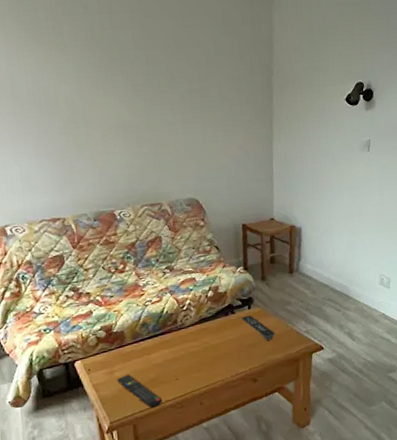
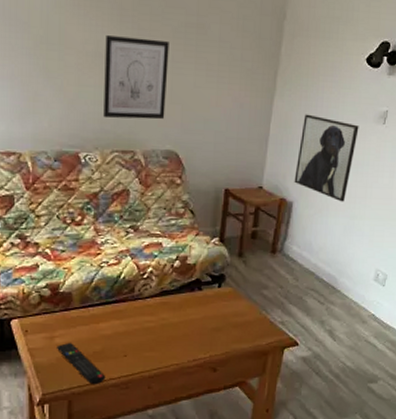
wall art: none [123,107,183,179] -> present [103,35,169,120]
remote control: present [242,315,275,341] -> none [209,294,245,327]
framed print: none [299,152,348,222] -> present [294,114,359,202]

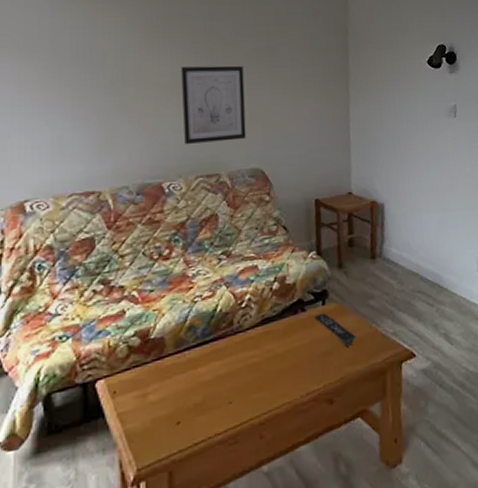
remote control: present [57,342,105,385] -> none [151,396,209,446]
remote control: none [209,294,245,327] -> present [314,313,355,347]
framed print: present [294,114,359,202] -> none [380,117,434,197]

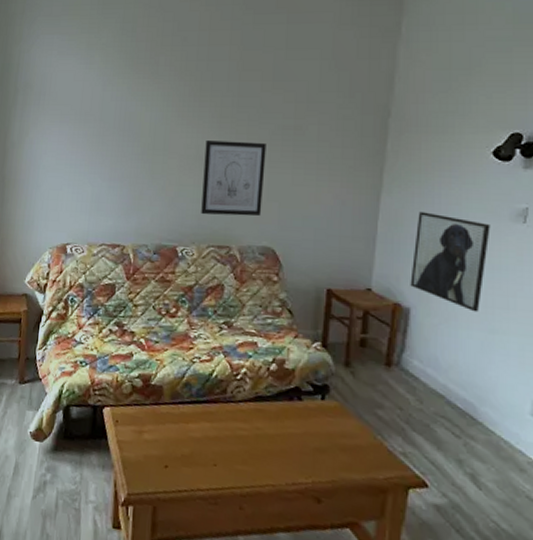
remote control: present [314,313,355,347] -> none [311,407,355,451]
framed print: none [380,117,434,197] -> present [410,211,490,313]

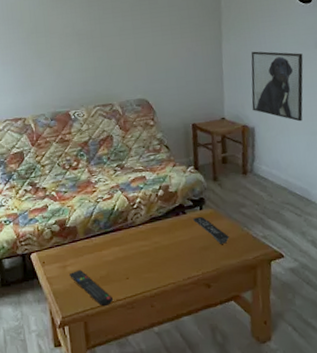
remote control: none [145,439,193,494] -> present [70,269,113,307]
wall art: present [201,140,266,216] -> none [79,14,133,81]
remote control: none [311,407,355,451] -> present [193,216,229,244]

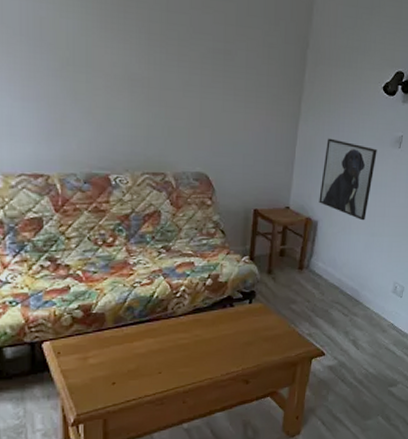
remote control: present [70,269,113,307] -> none [91,362,140,403]
remote control: present [193,216,229,244] -> none [241,310,275,340]

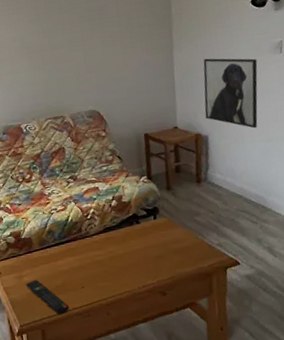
remote control: none [91,362,140,403] -> present [26,279,69,315]

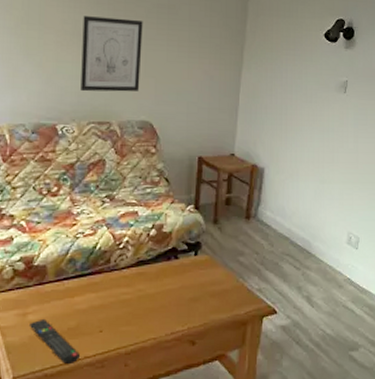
wall art: none [28,26,84,95] -> present [81,16,143,92]
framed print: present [203,58,258,129] -> none [264,85,322,167]

